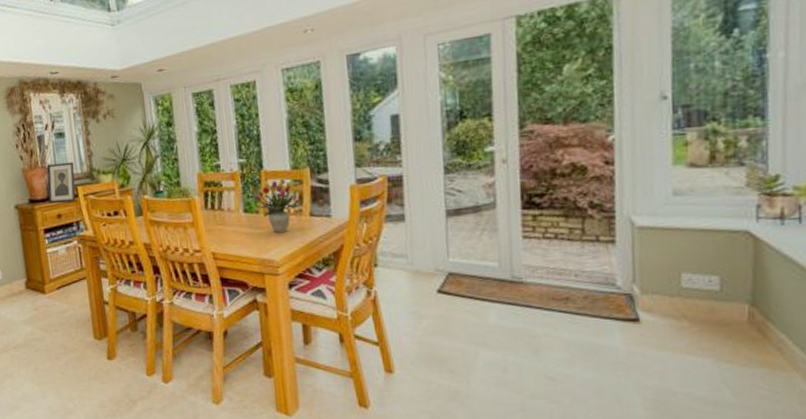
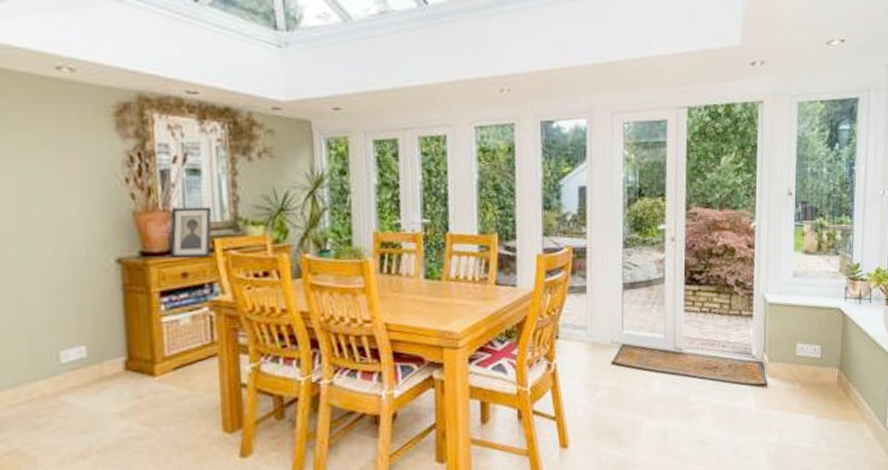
flower arrangement: present [254,178,301,234] -> none [437,243,486,303]

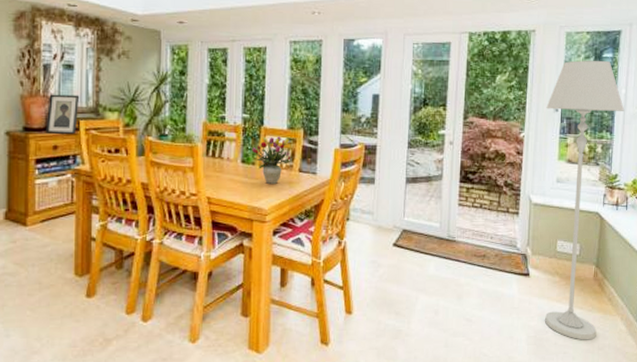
flower arrangement: none [437,243,486,303] -> present [252,136,292,185]
floor lamp: none [779,133,865,454] -> present [544,60,625,340]

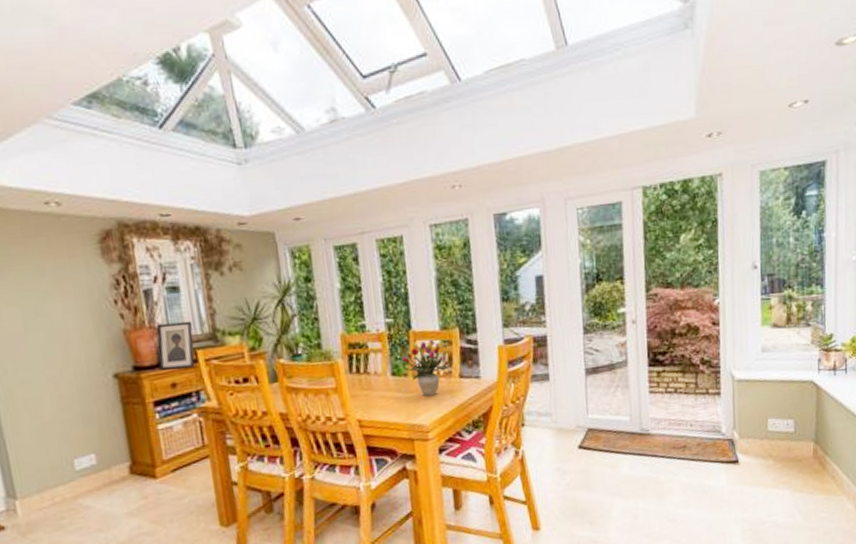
floor lamp: present [544,60,625,340] -> none [742,199,837,527]

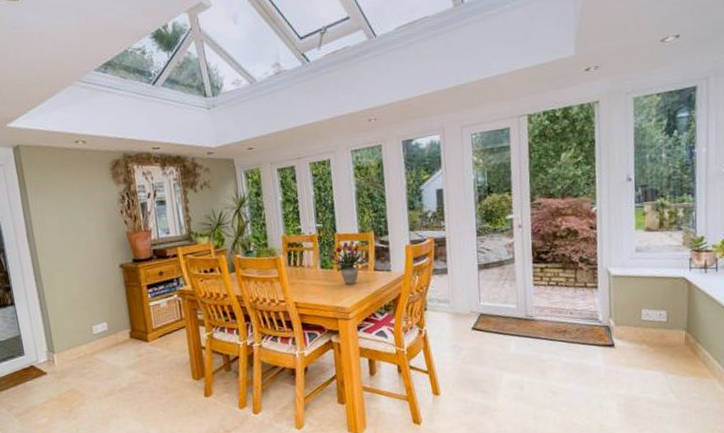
picture frame: present [156,321,195,370] -> none [149,226,176,262]

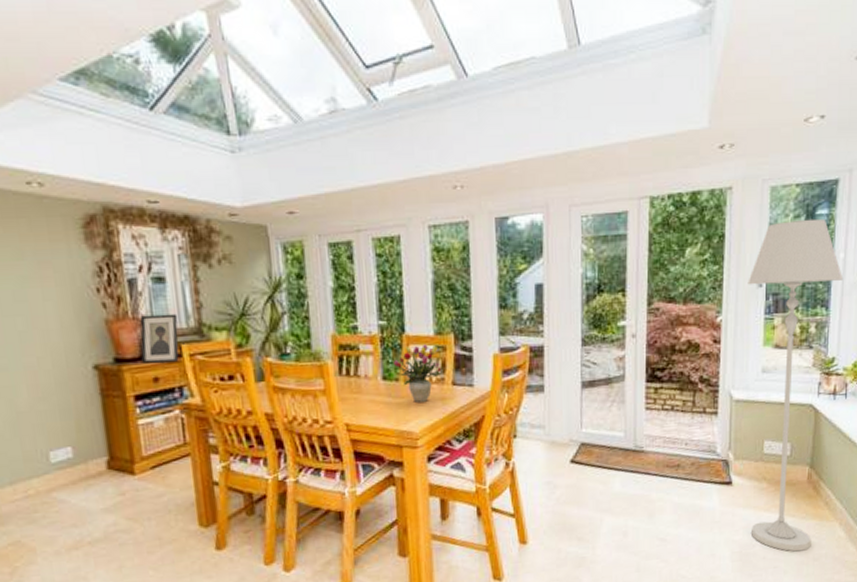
picture frame: none [149,226,176,262] -> present [140,313,179,364]
floor lamp: none [618,120,707,405] -> present [748,218,844,552]

